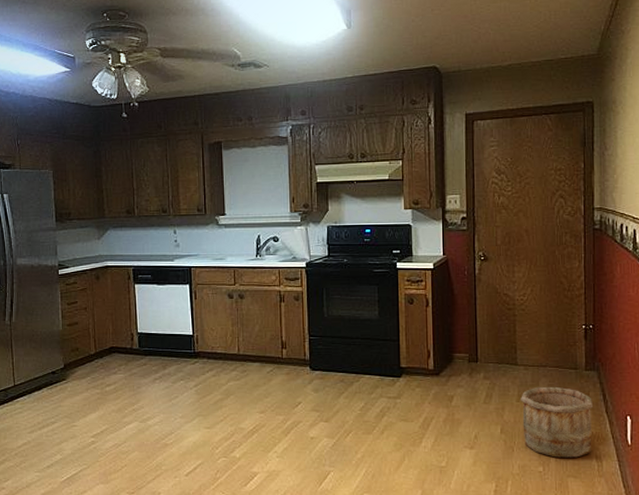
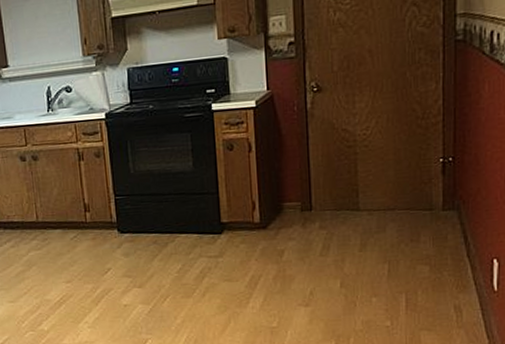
wooden bucket: present [521,386,593,458] -> none [364,231,451,310]

